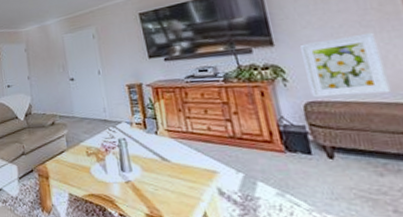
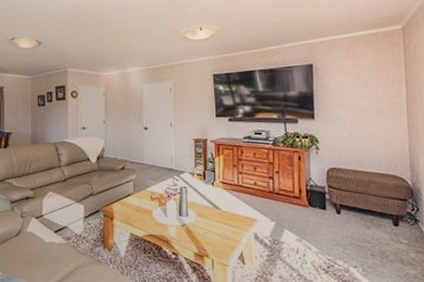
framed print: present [299,32,390,98] -> none [332,117,385,166]

